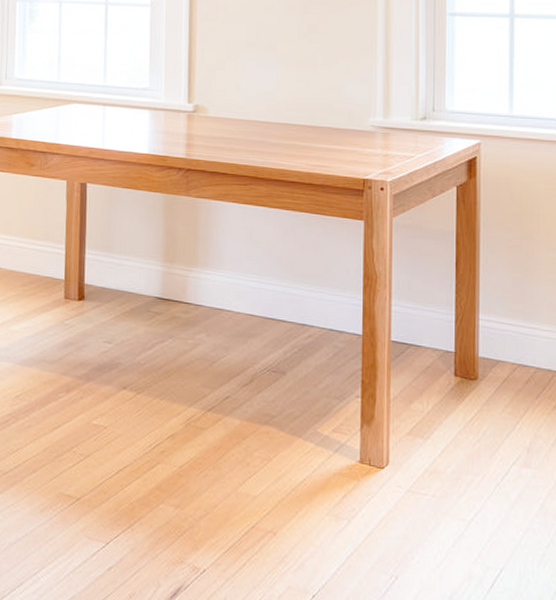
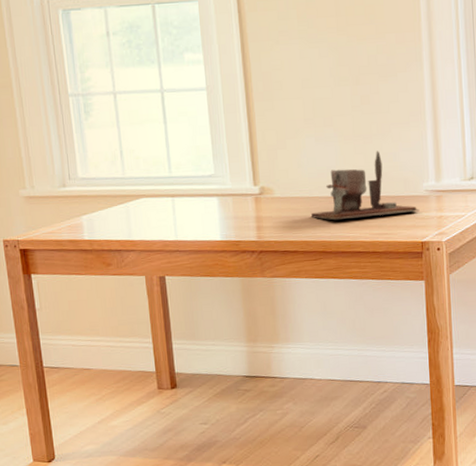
desk organizer: none [244,80,364,147] -> present [310,151,420,220]

